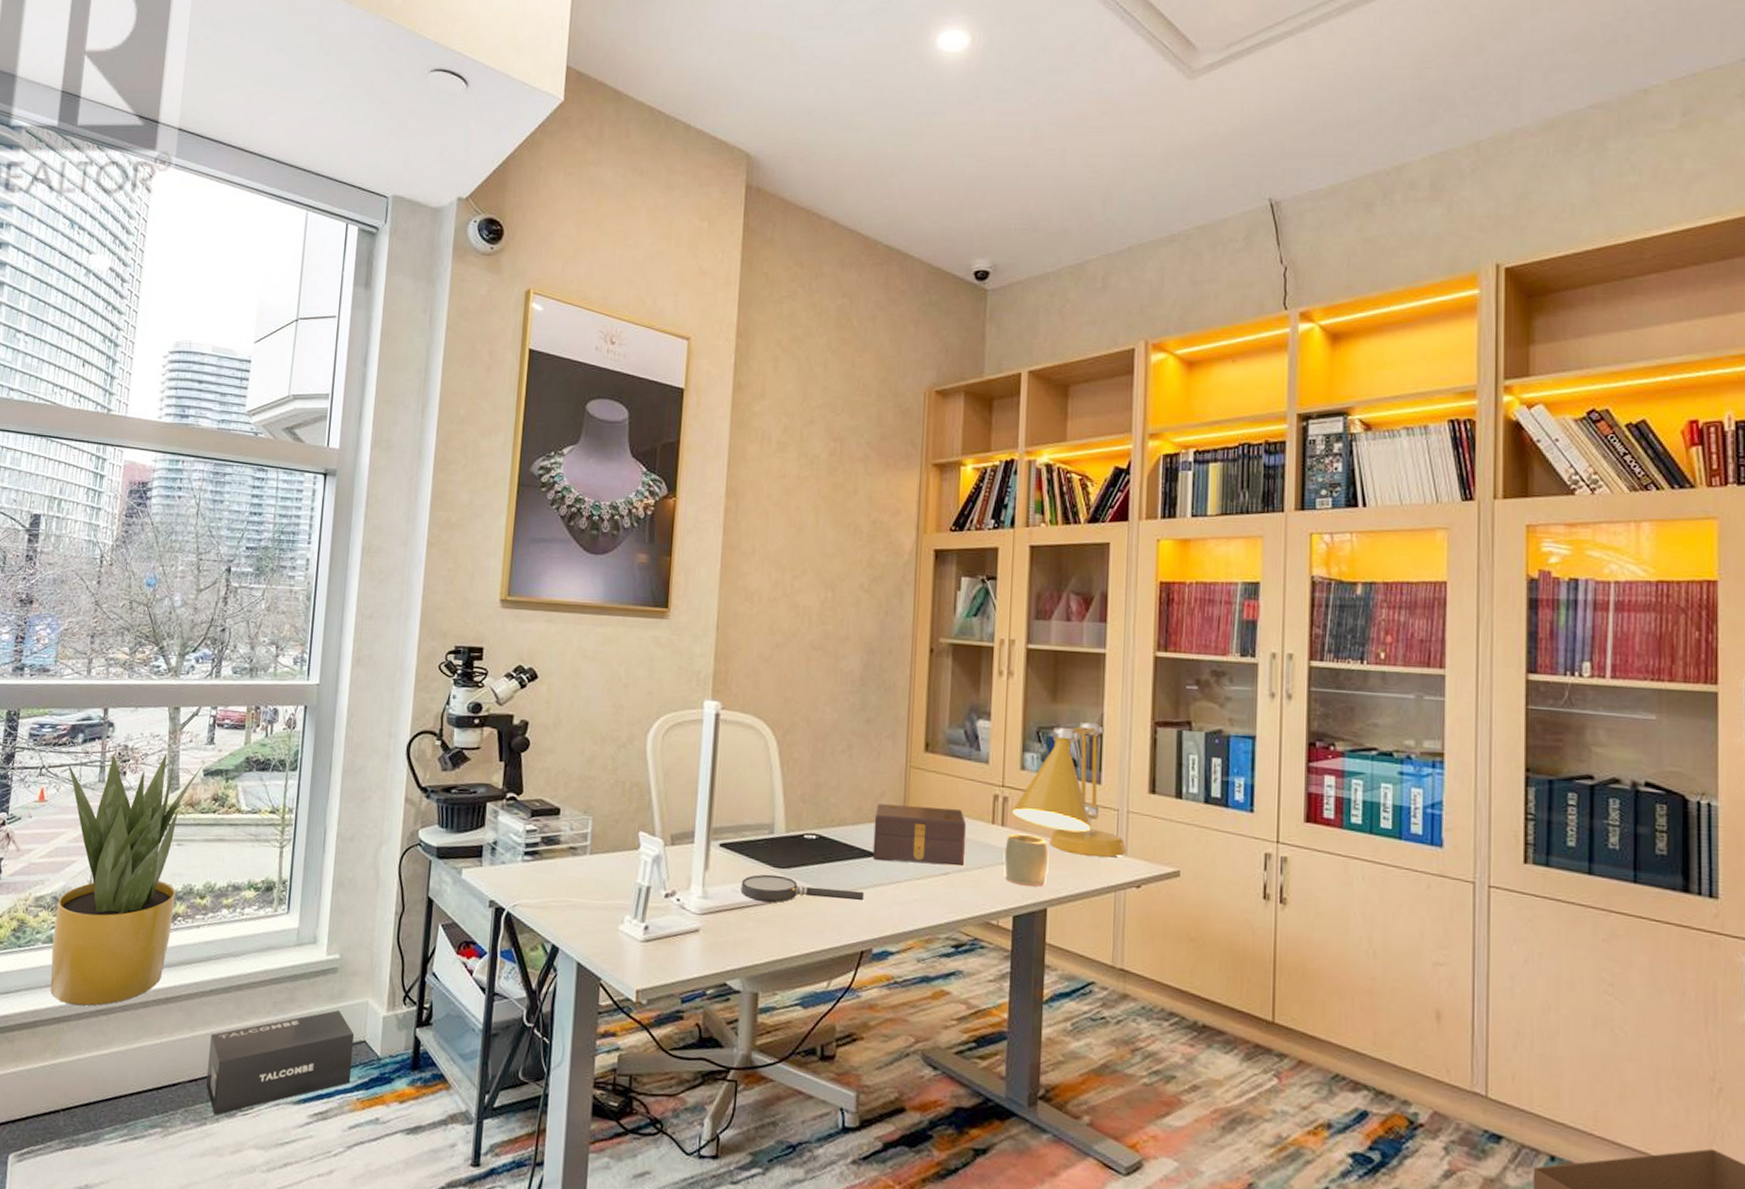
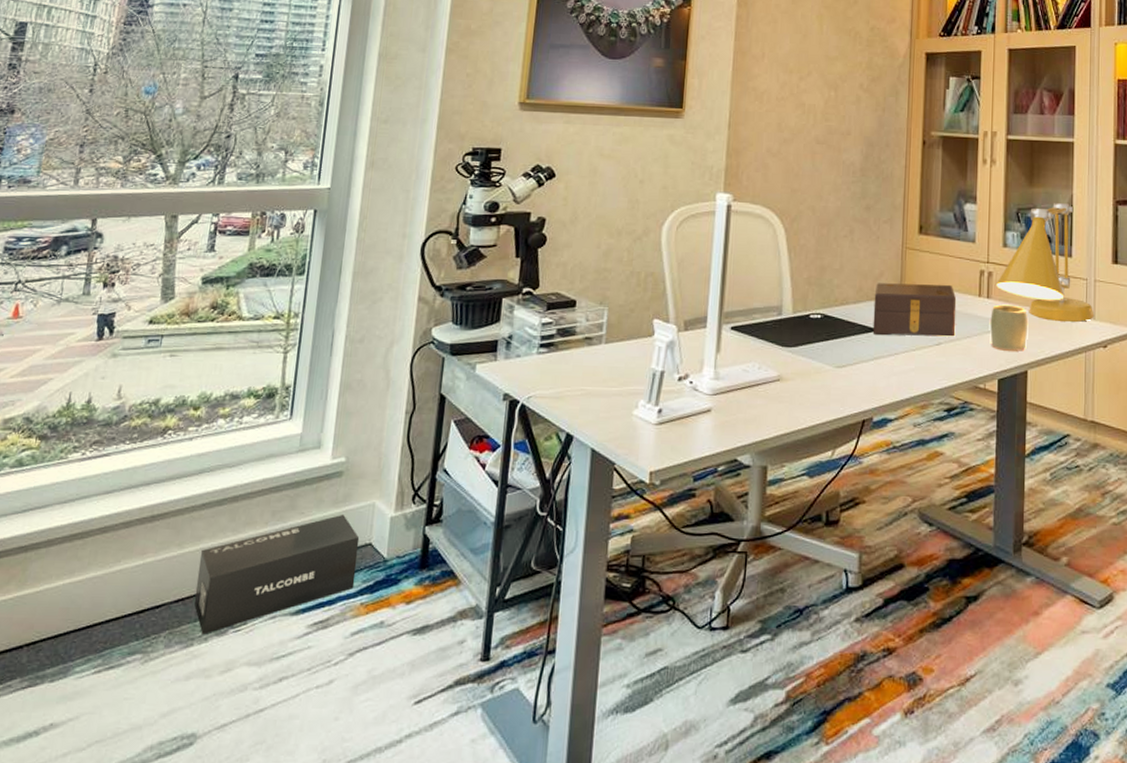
planter: present [50,754,205,1006] -> none [17,263,203,532]
magnifying glass: present [740,874,865,902] -> none [750,353,866,379]

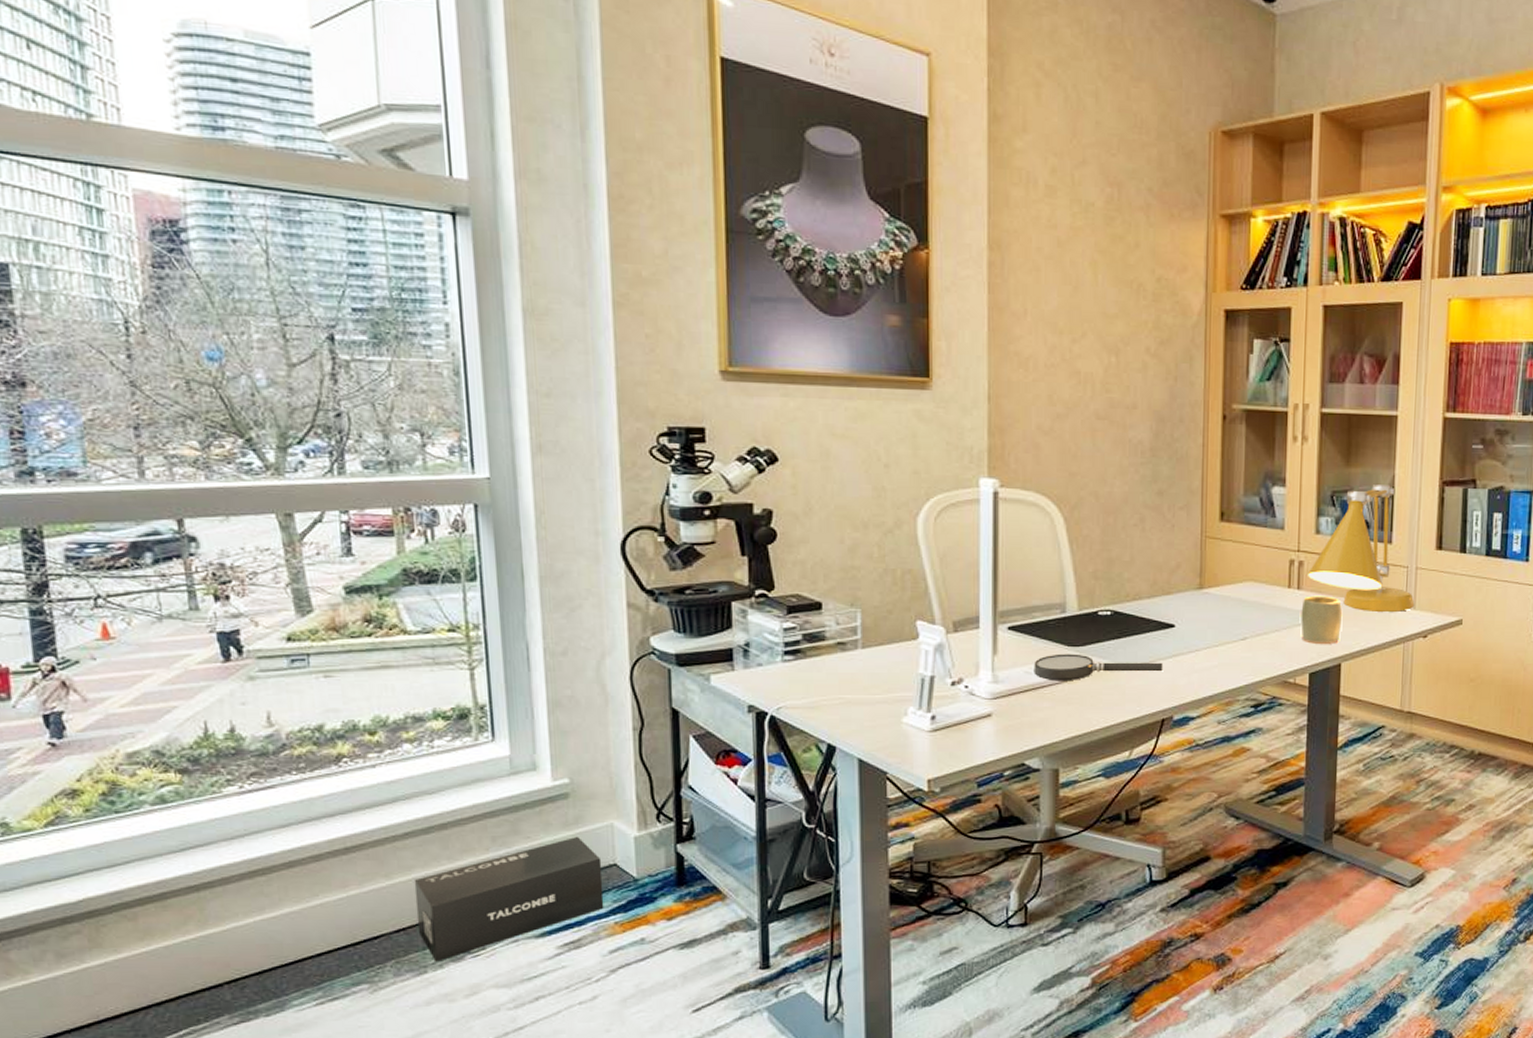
magnifying glass: none [750,353,866,379] -> present [1034,653,1164,680]
jewelry box: present [872,283,957,337] -> none [1170,576,1264,631]

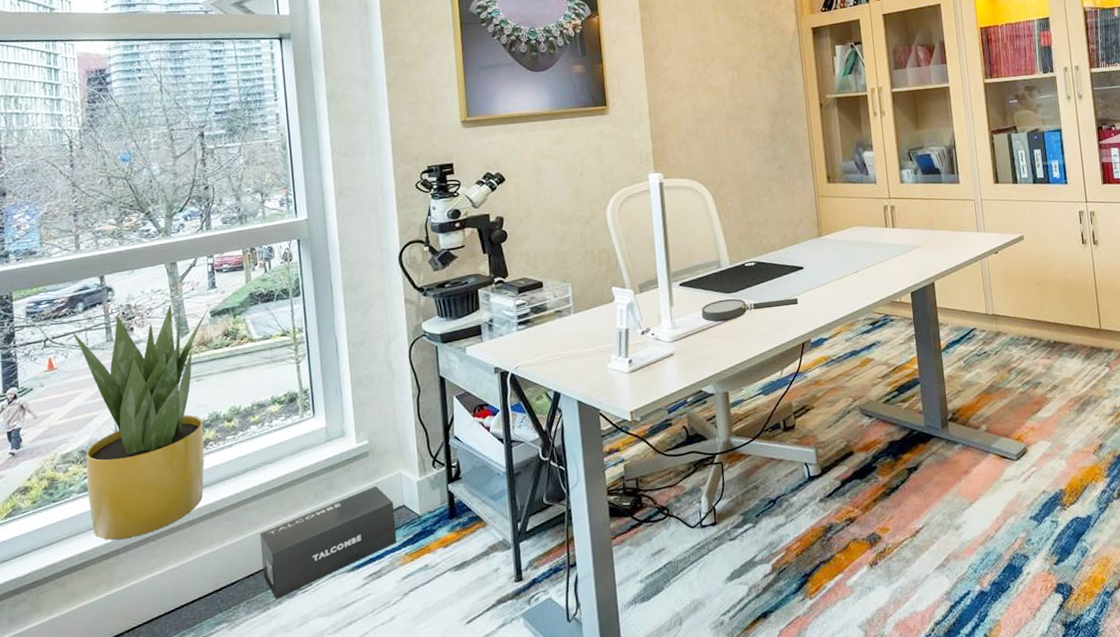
planter: none [138,571,344,870] -> present [73,305,210,540]
mug: present [1300,596,1343,644] -> none [897,230,931,269]
table lamp: present [1307,483,1415,613] -> none [898,139,985,239]

